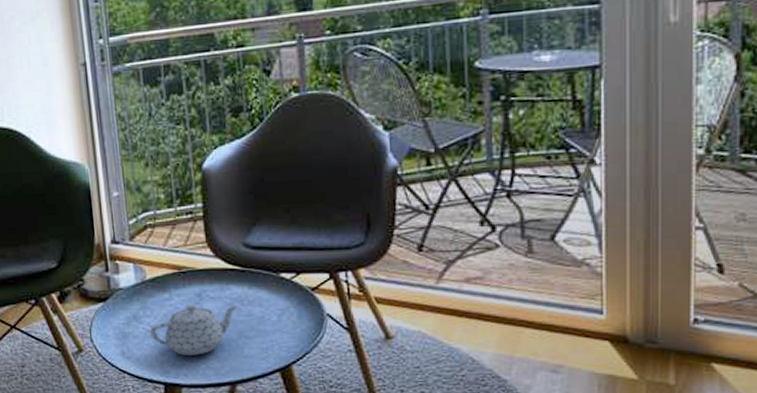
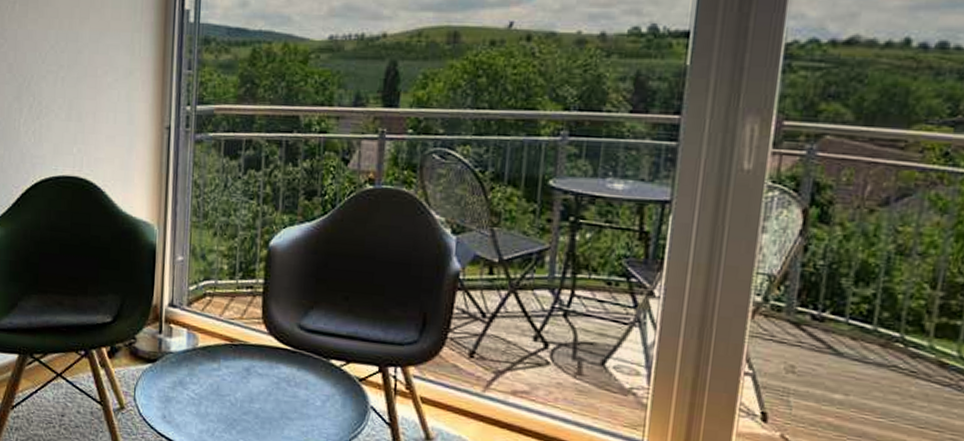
teapot: present [150,303,239,356] -> none [194,377,285,430]

